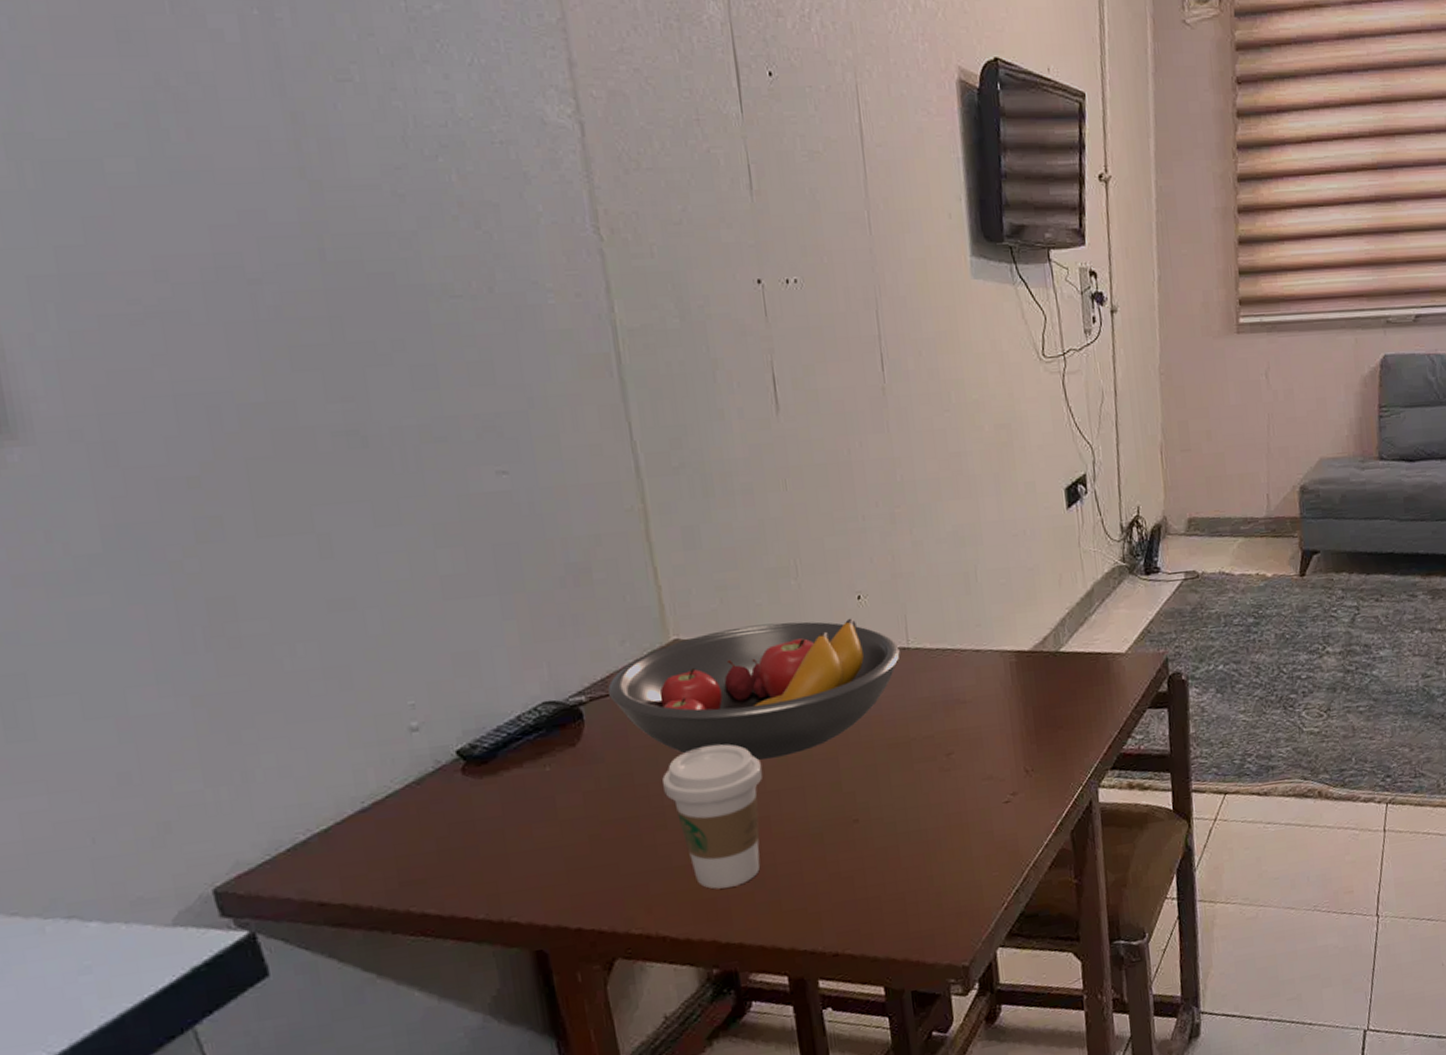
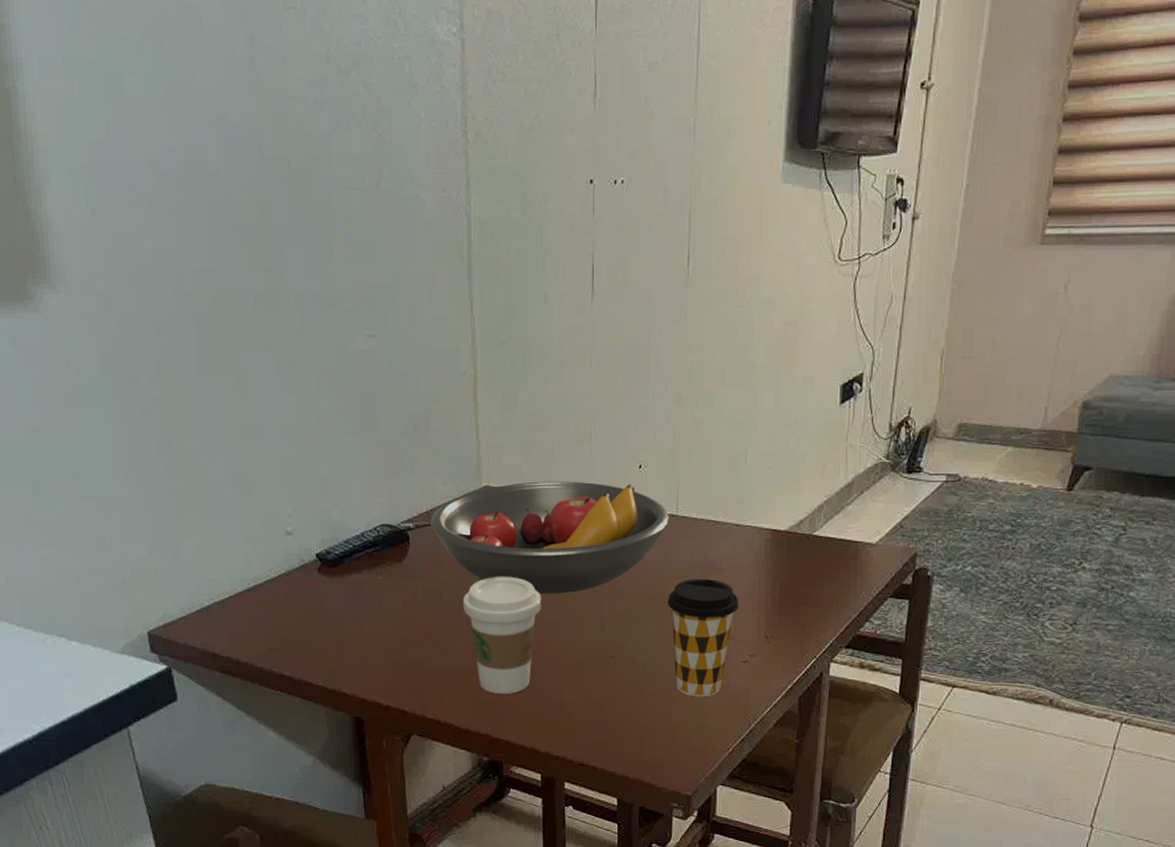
coffee cup: none [911,714,992,852] -> present [668,578,739,697]

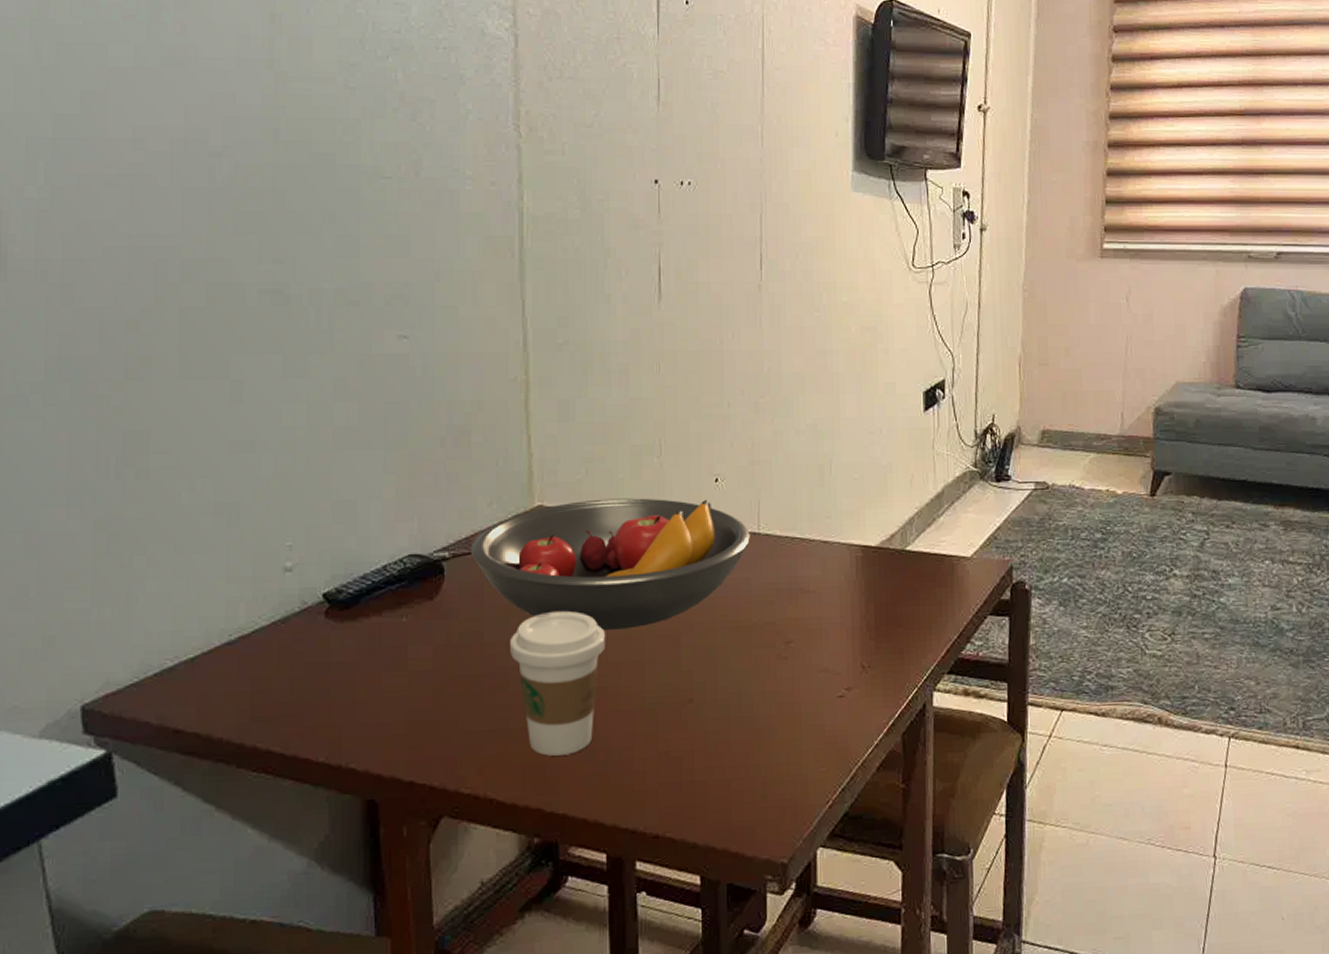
coffee cup: present [668,578,739,697] -> none [752,603,831,743]

